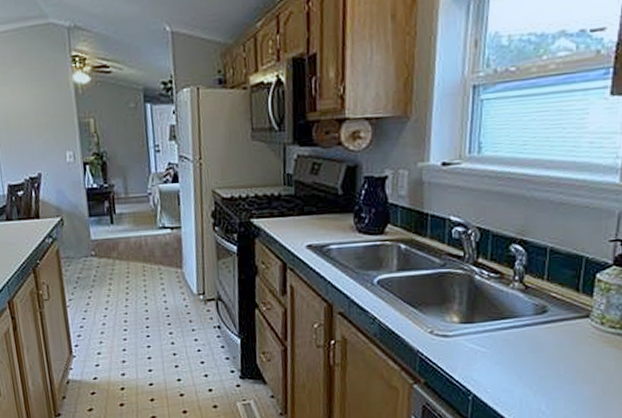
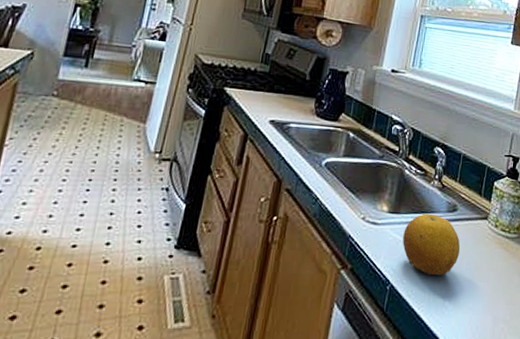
fruit: none [481,318,556,382] -> present [402,213,461,275]

